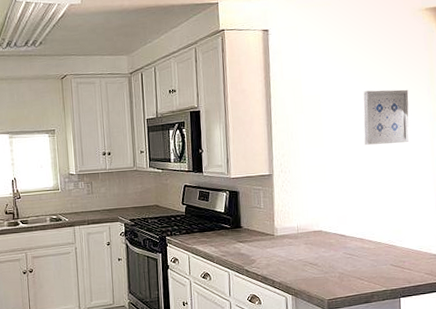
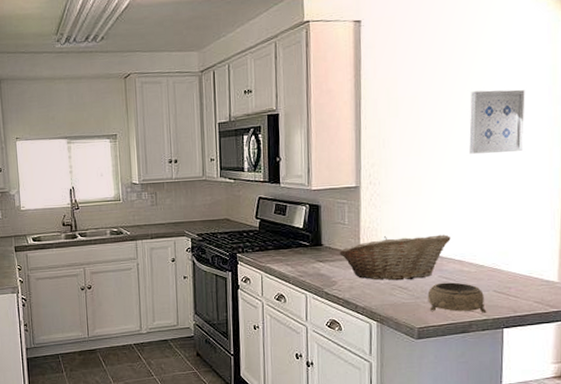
fruit basket: none [257,216,352,258] -> present [339,234,451,281]
decorative bowl: none [334,258,386,285] -> present [427,282,487,313]

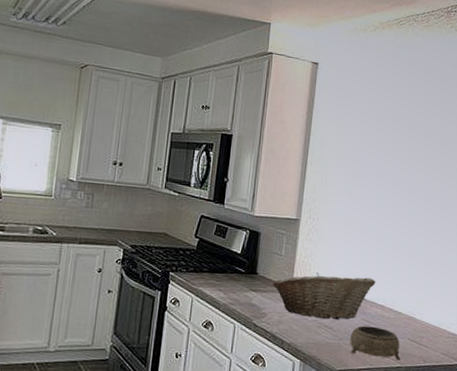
wall art: present [469,89,525,154] -> none [399,147,448,208]

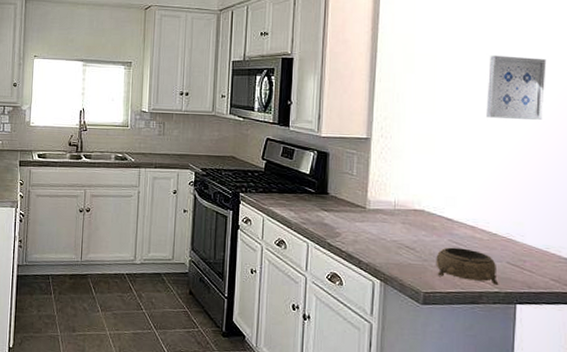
fruit basket: present [272,272,376,320] -> none [345,192,463,241]
wall art: none [399,147,448,208] -> present [486,55,546,120]

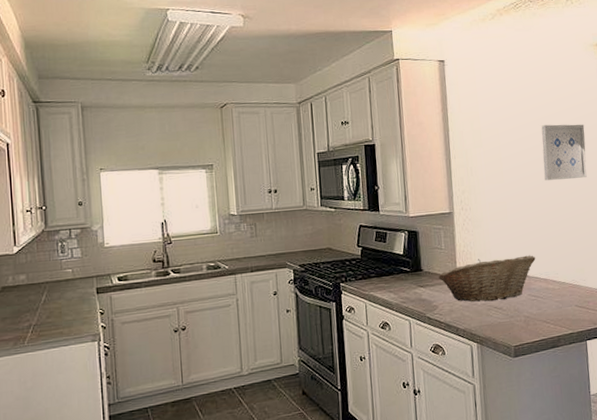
fruit basket: none [345,192,463,241] -> present [438,255,536,302]
decorative bowl: present [436,247,499,285] -> none [520,299,572,329]

